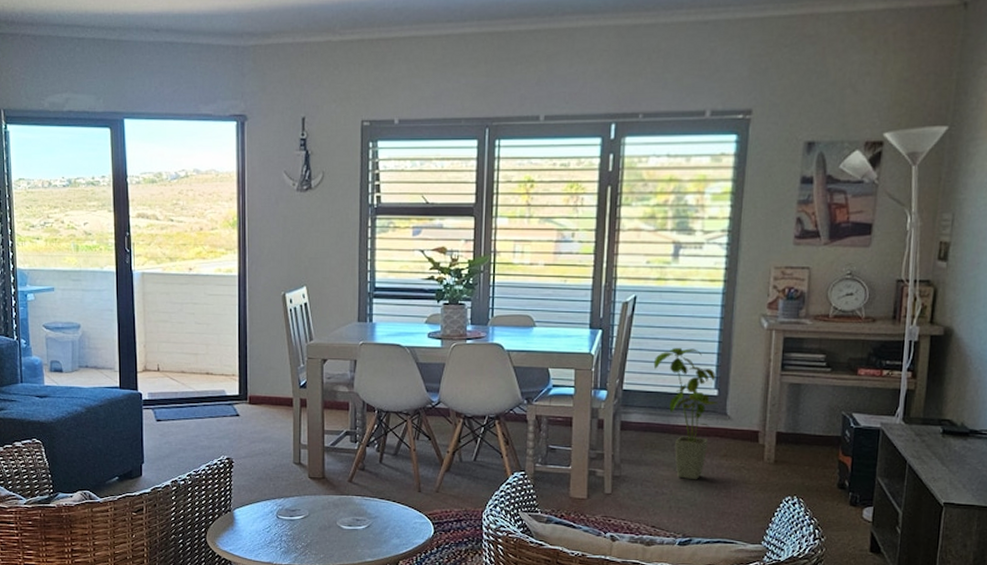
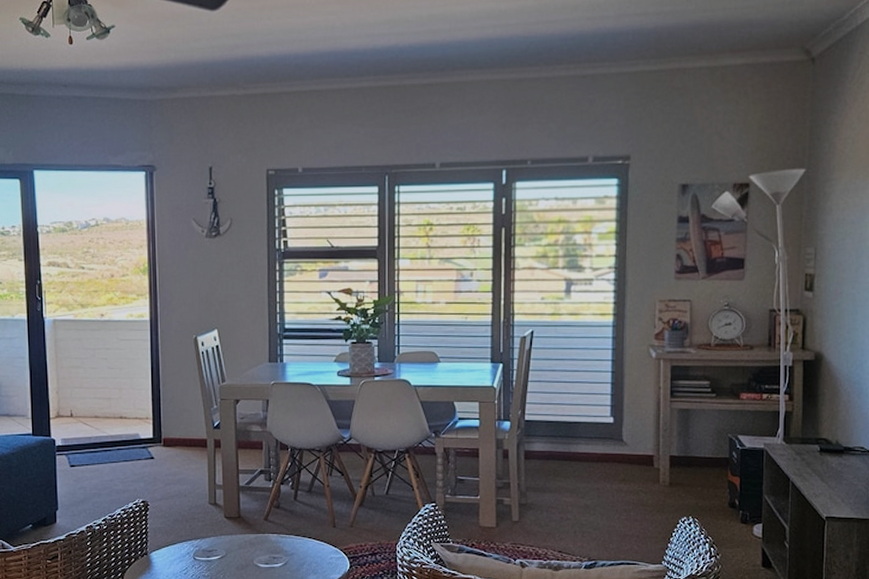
house plant: present [653,347,718,480] -> none [552,378,614,505]

